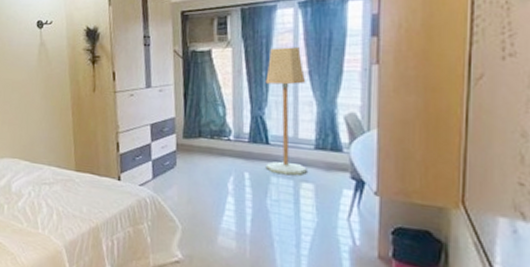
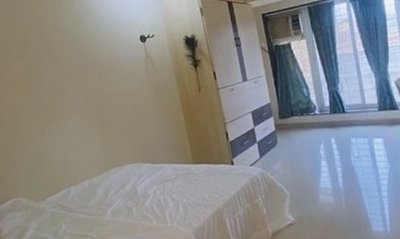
floor lamp: present [265,47,307,176] -> none [334,33,376,135]

